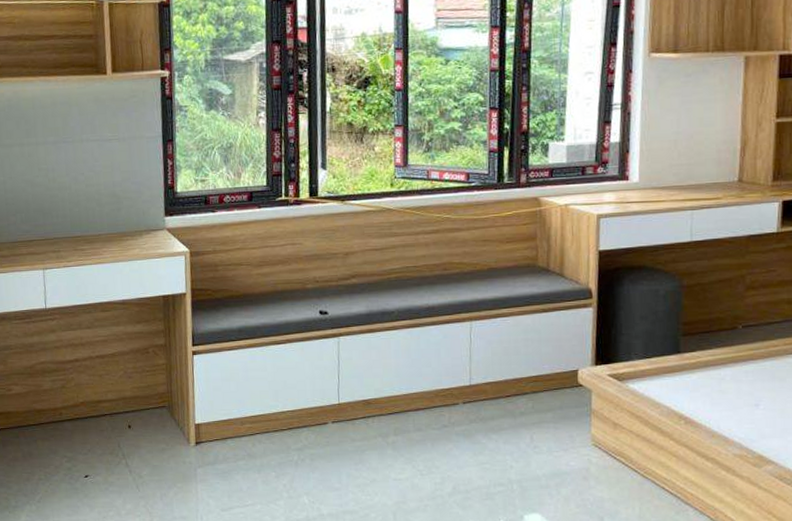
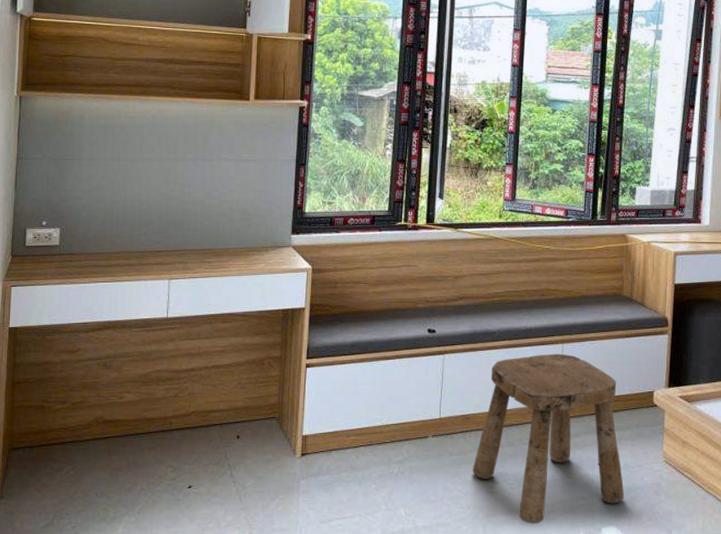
stool: none [378,332,549,512] -> present [473,353,625,524]

